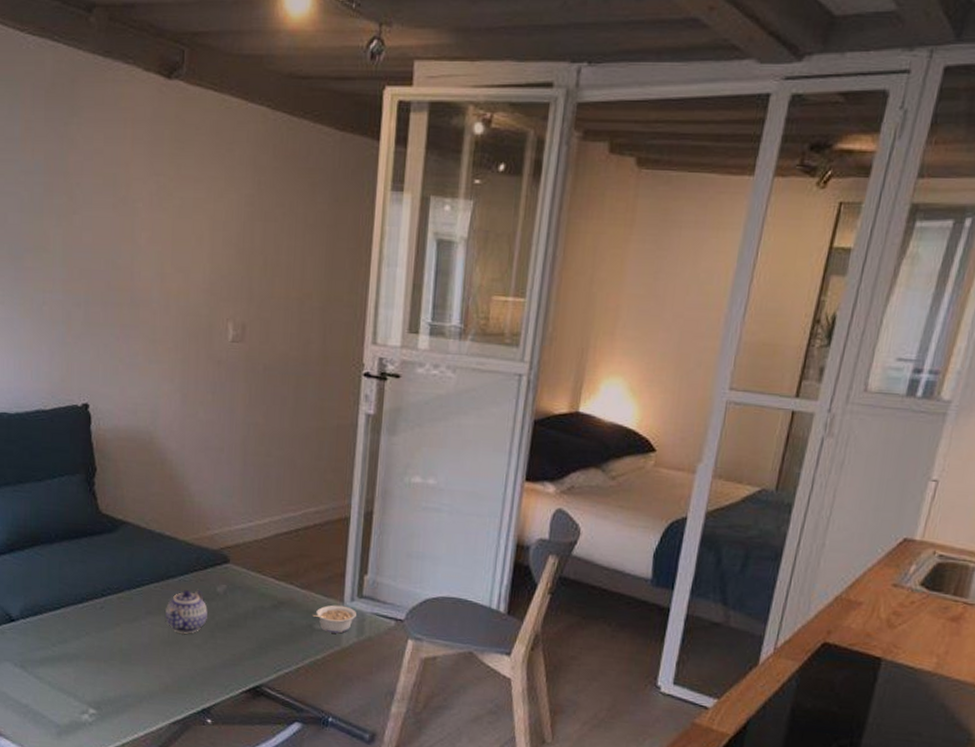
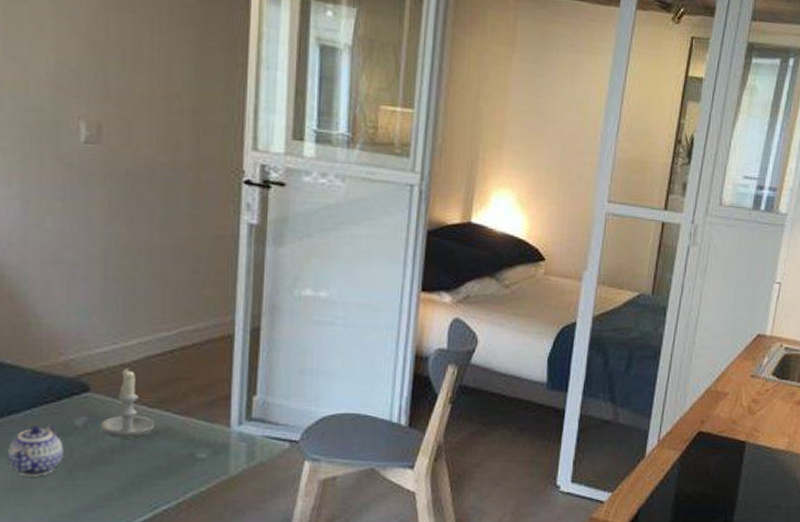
candle: none [236,543,280,607] -> present [99,368,154,439]
legume: present [311,604,357,634] -> none [192,430,247,461]

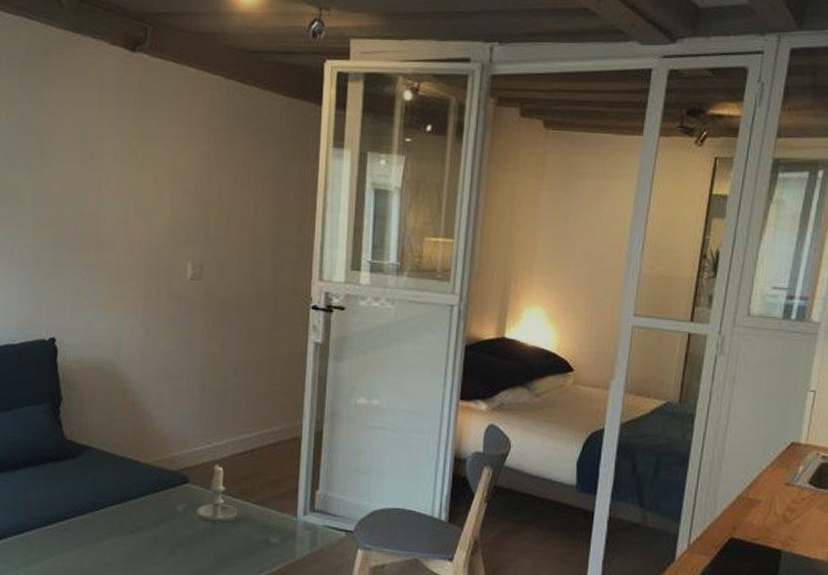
teapot: present [8,425,63,477] -> none [127,509,168,552]

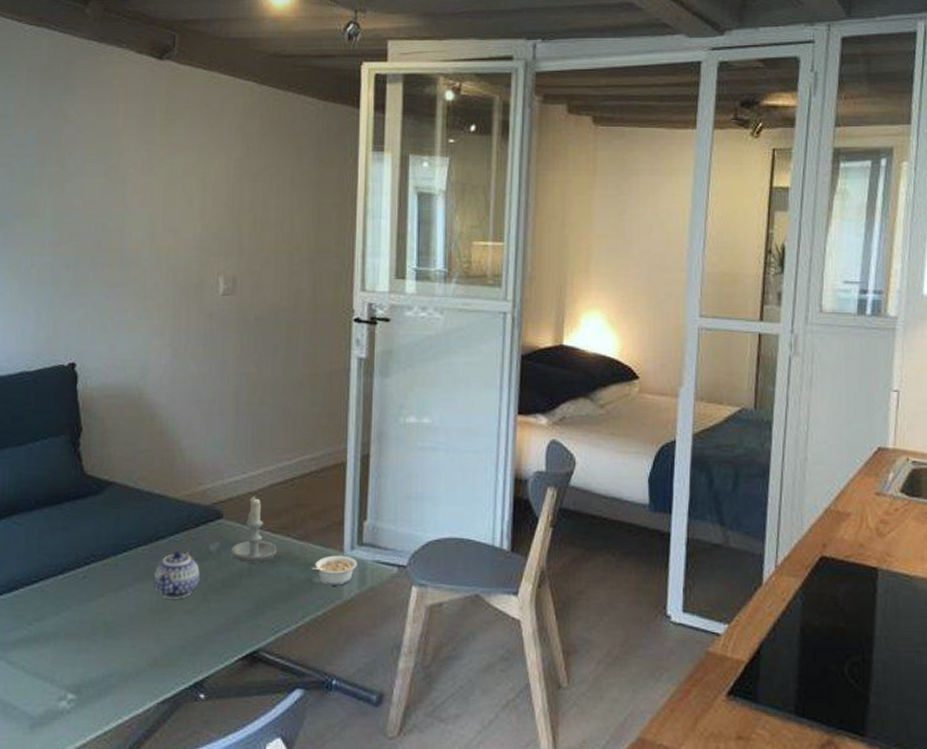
teapot: none [127,509,168,552] -> present [154,550,200,599]
legume: none [267,519,310,546] -> present [310,555,358,586]

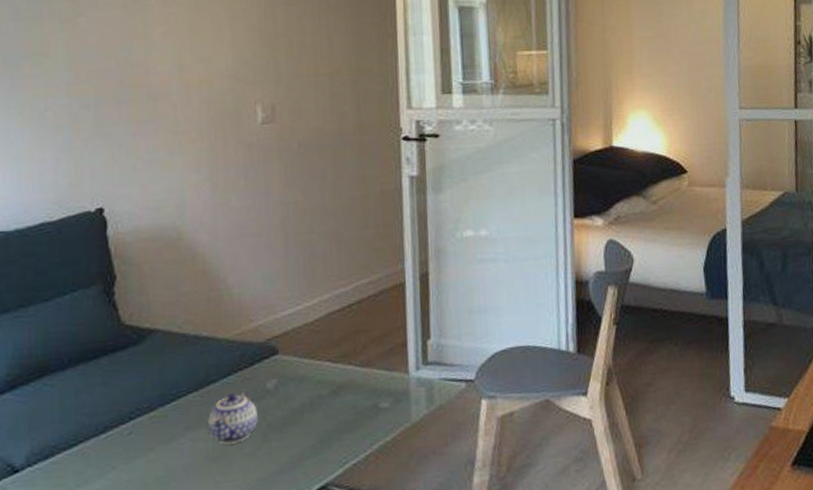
candle: present [230,495,277,563] -> none [289,326,339,397]
legume: present [310,555,358,586] -> none [375,376,425,410]

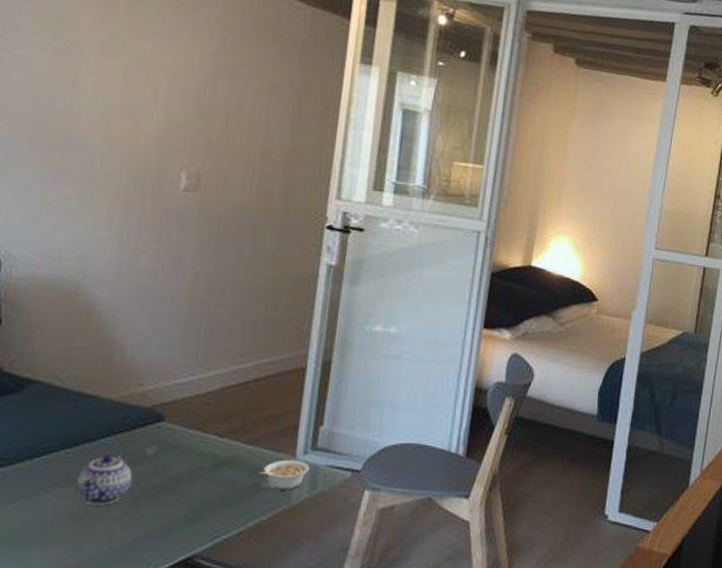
legume: none [375,376,425,410] -> present [258,459,310,490]

